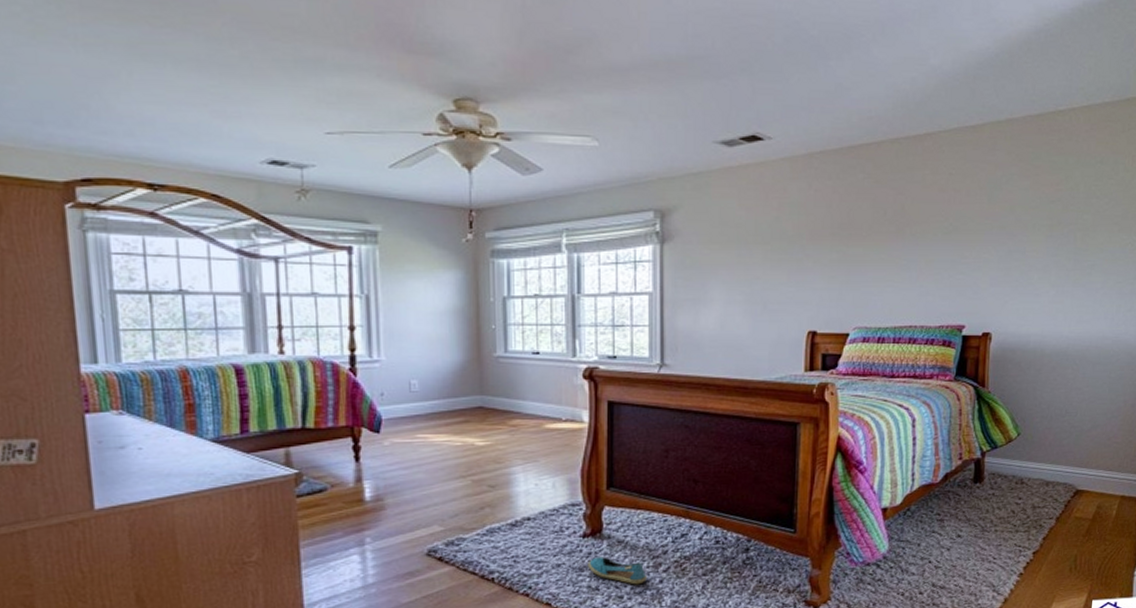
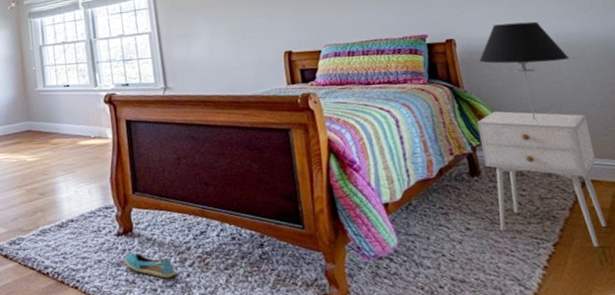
nightstand: none [990,415,1096,556] -> present [476,111,607,248]
table lamp: none [1010,320,1097,428] -> present [479,21,570,121]

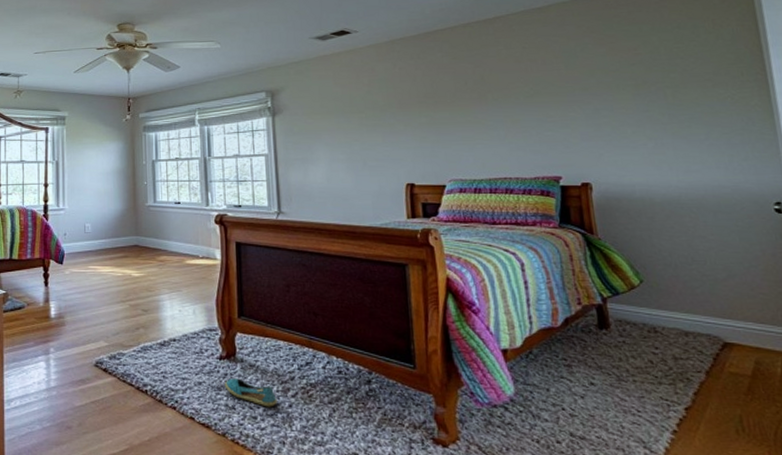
nightstand: present [476,111,607,248] -> none [609,262,747,416]
table lamp: present [479,21,570,121] -> none [616,170,718,276]

